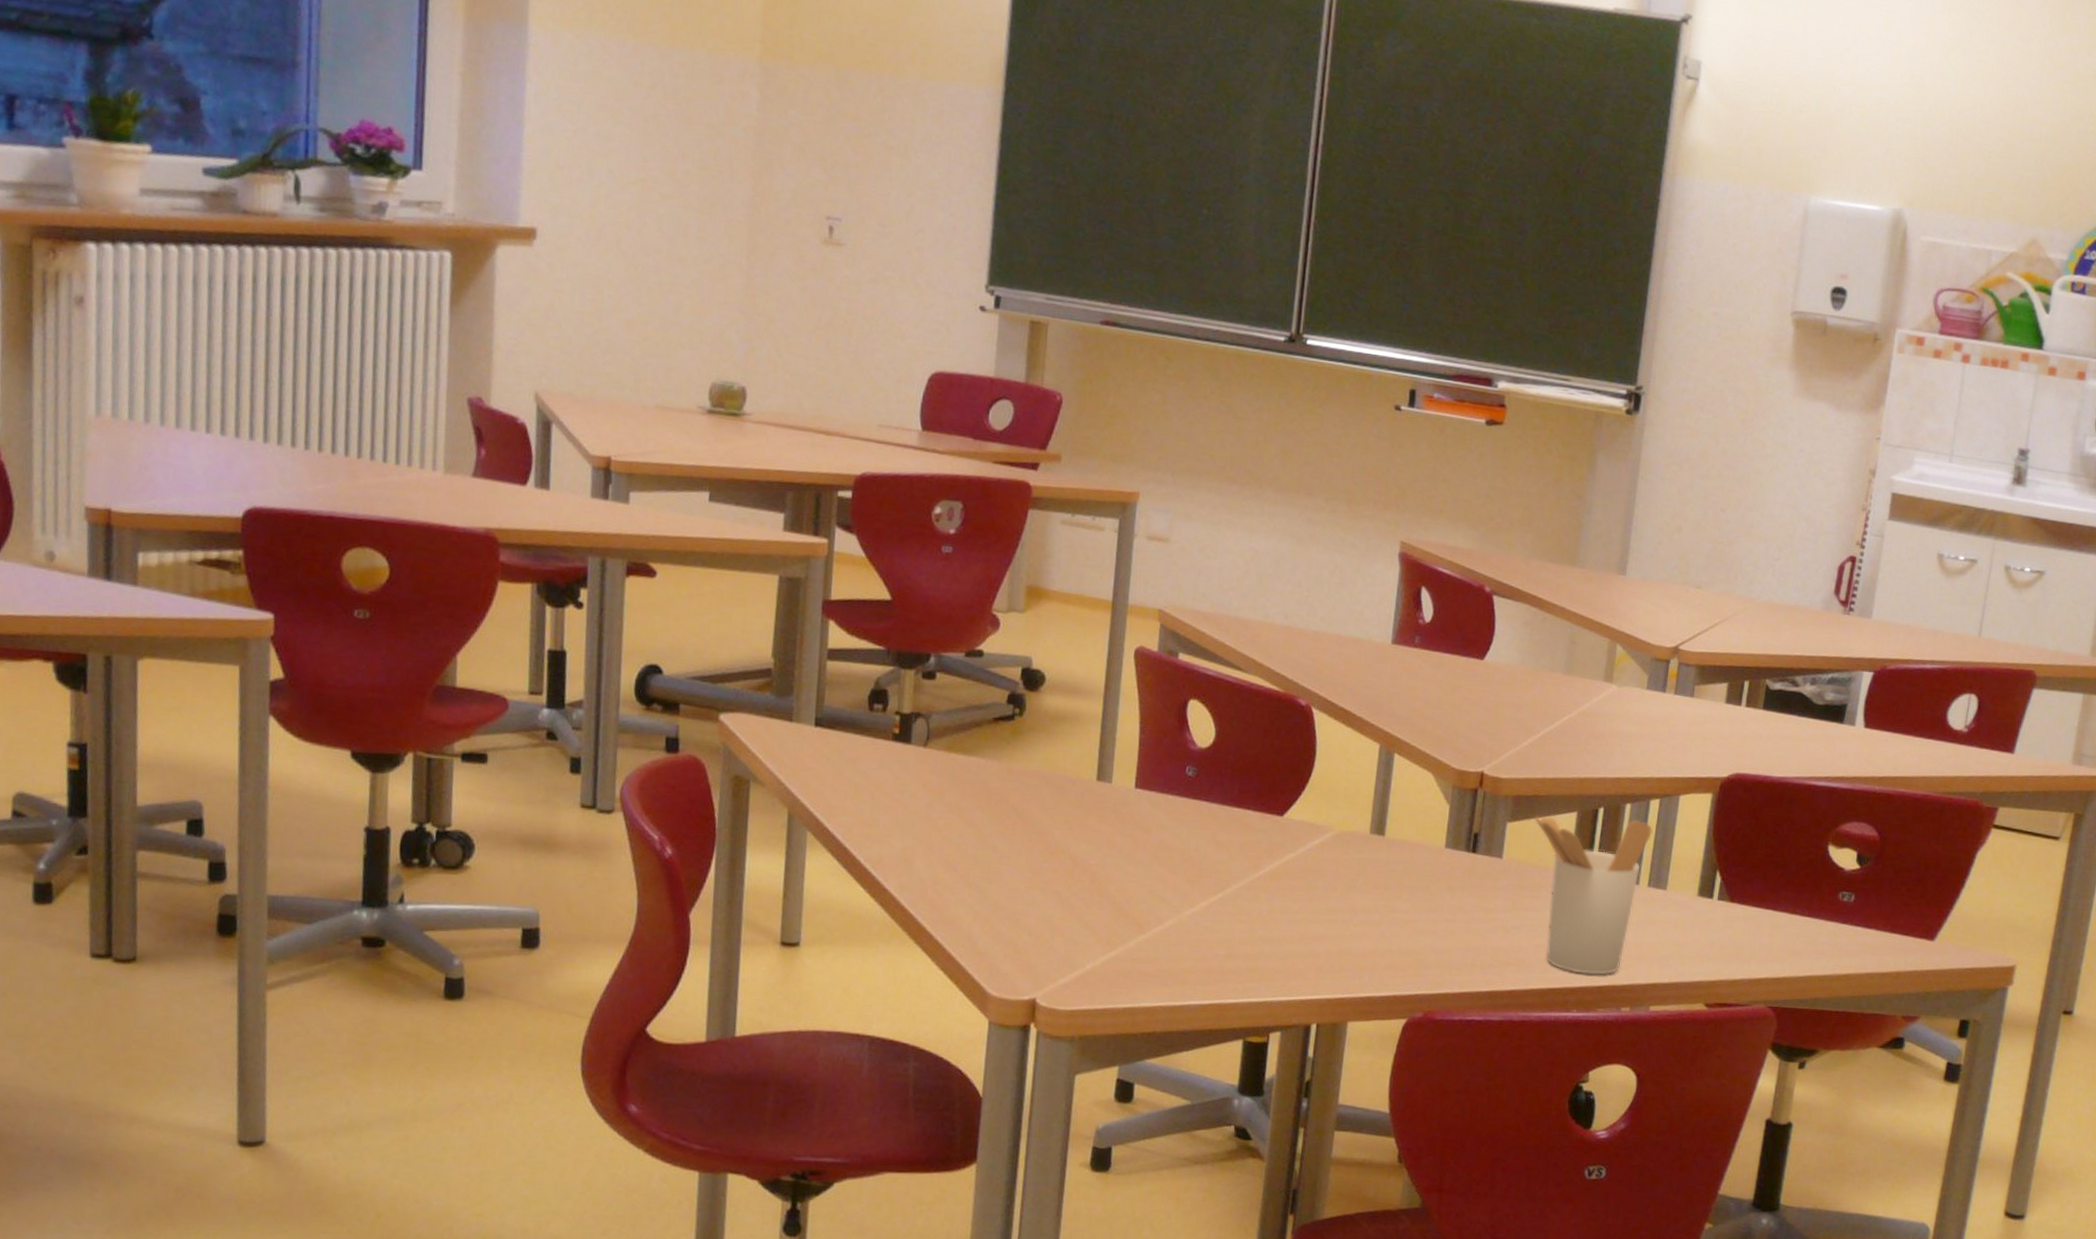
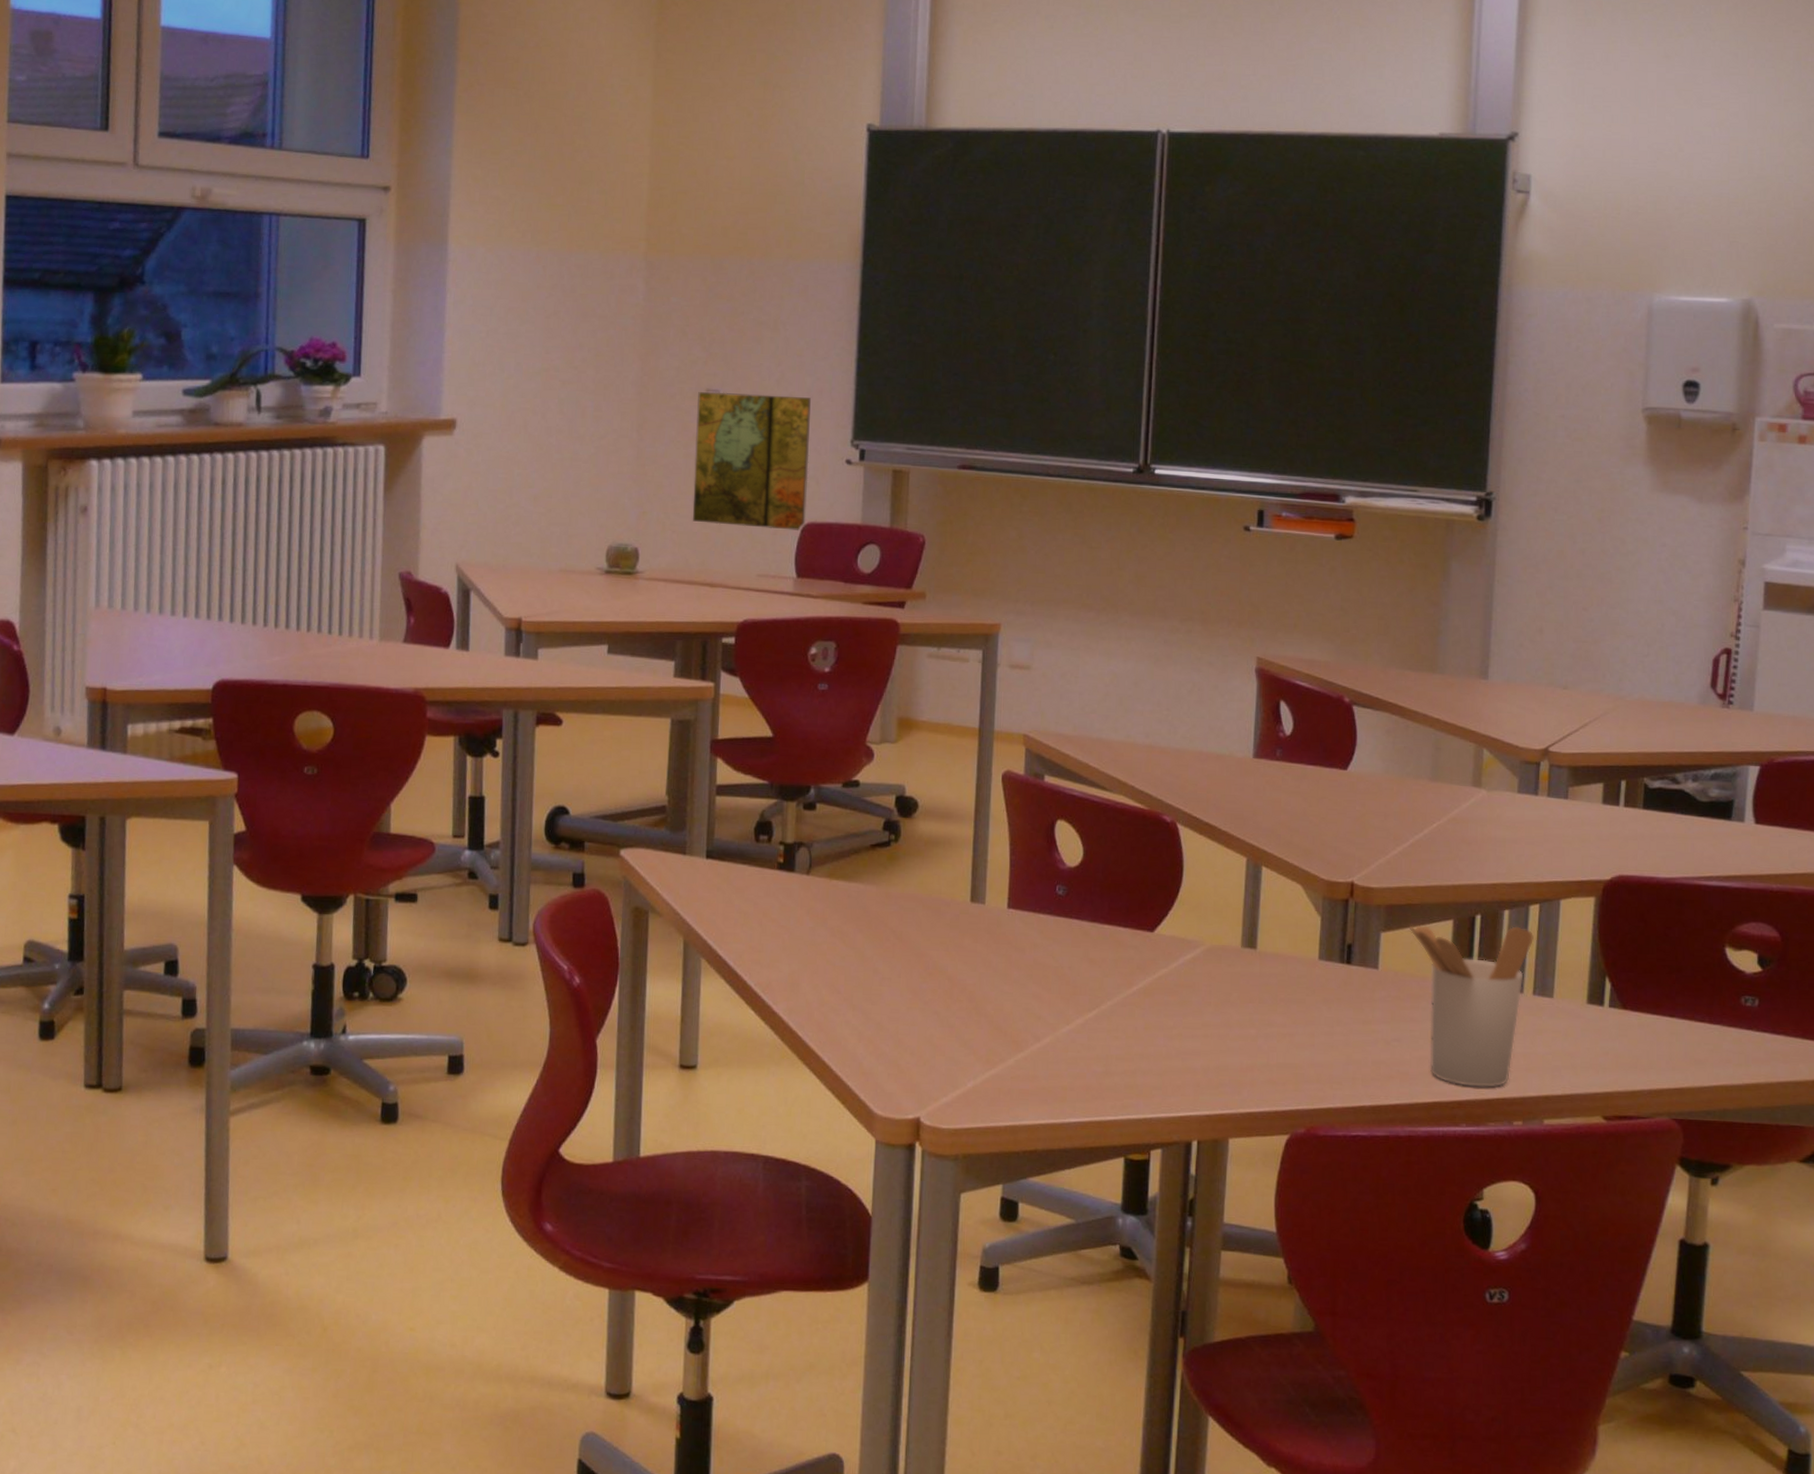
map: none [807,219,943,380] -> present [692,392,811,531]

